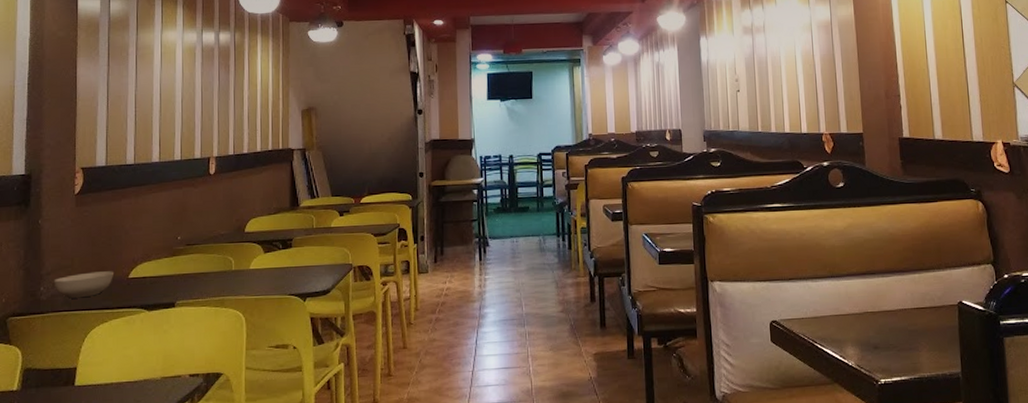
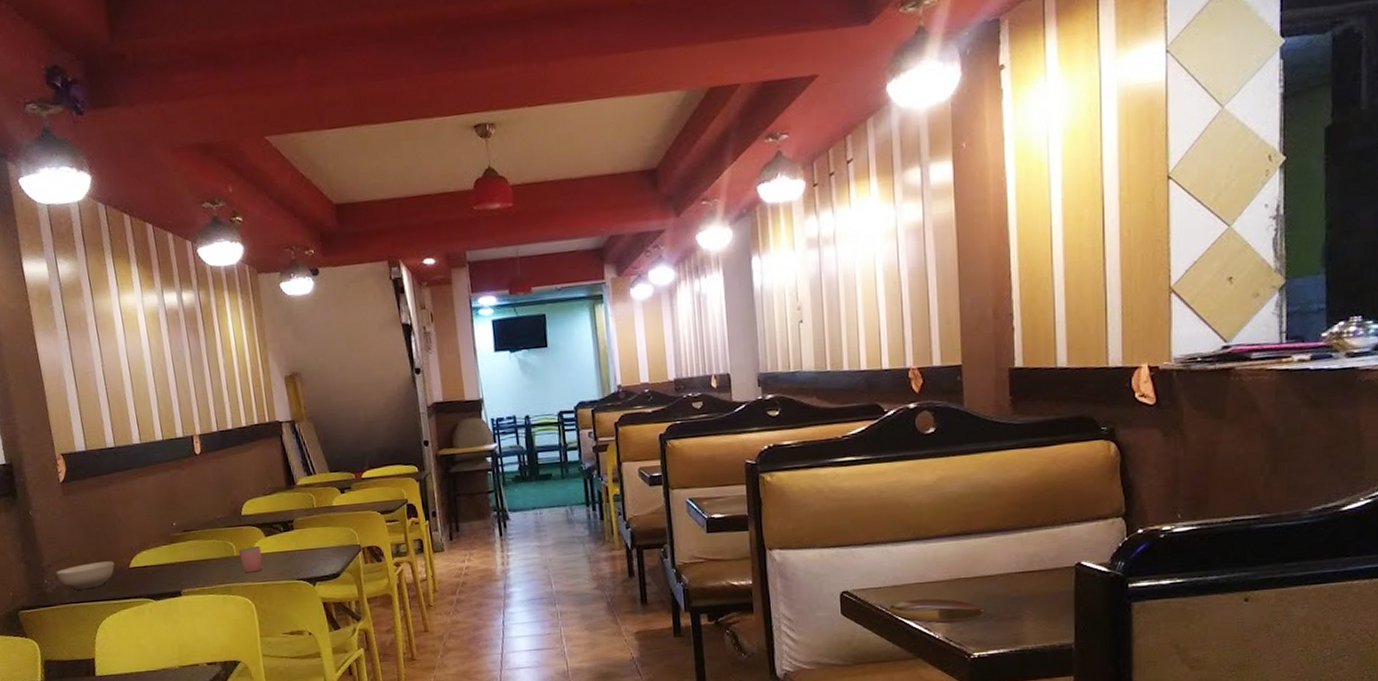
cup: none [236,262,258,287] -> present [238,546,263,573]
plate: none [809,329,888,353] -> present [888,598,985,624]

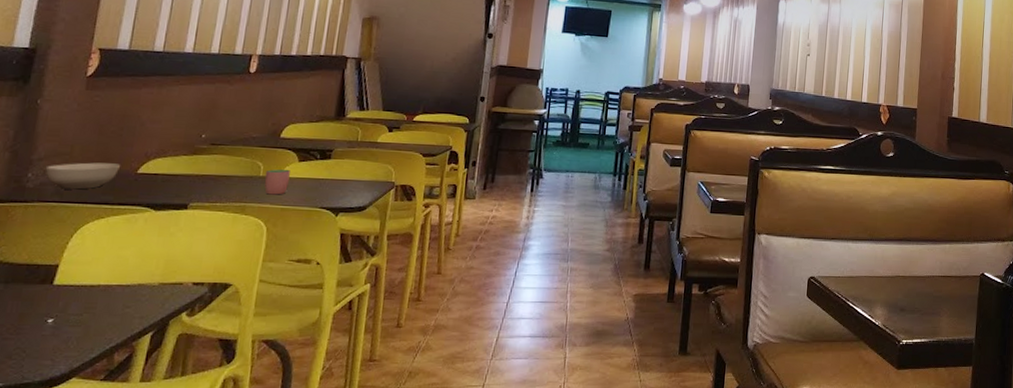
plate: present [888,598,985,624] -> none [843,290,914,313]

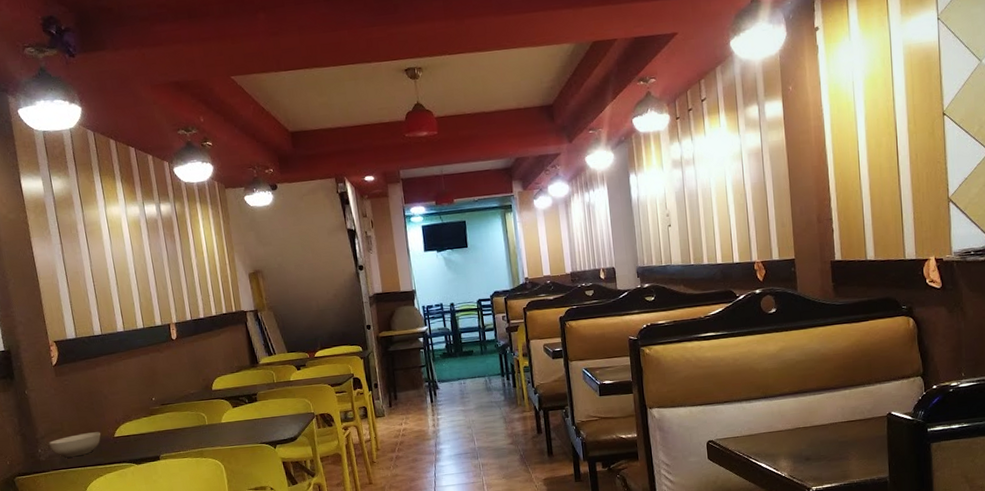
cup: present [264,169,290,195] -> none [209,416,231,439]

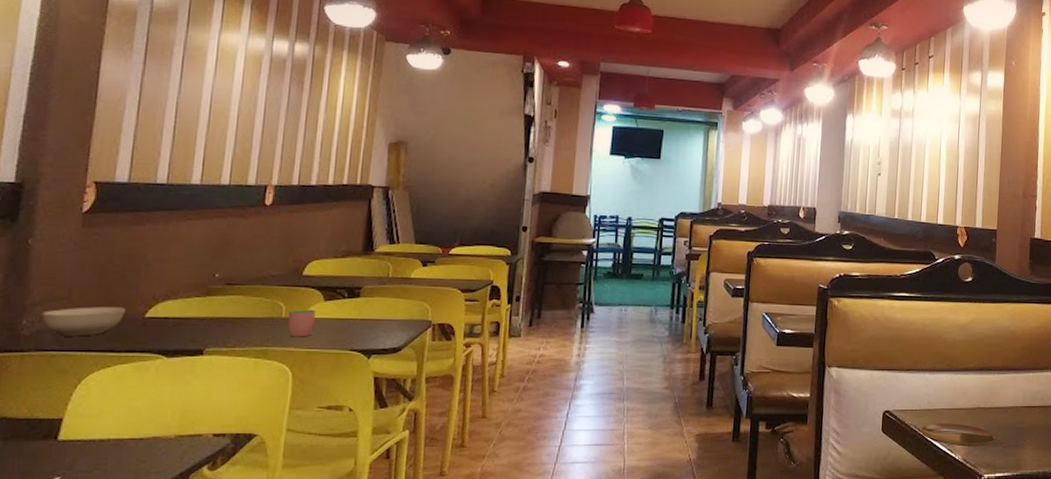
cup: none [209,416,231,439] -> present [287,310,315,338]
plate: none [744,444,820,465] -> present [920,423,996,447]

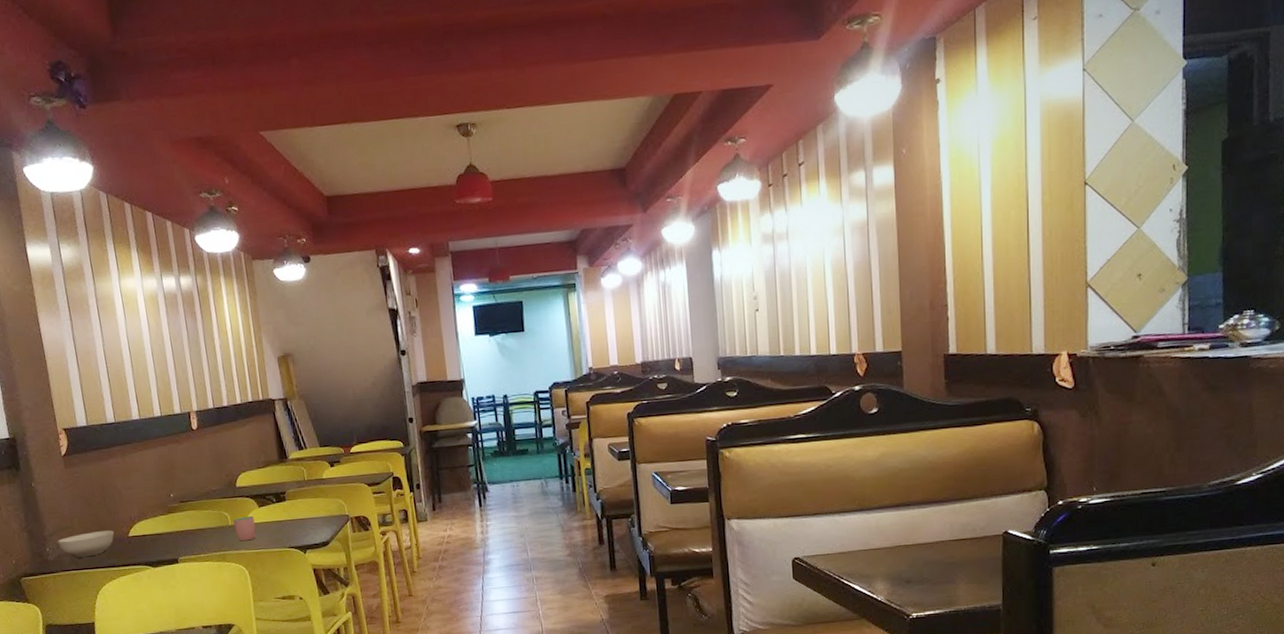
plate: present [920,423,996,447] -> none [835,564,922,587]

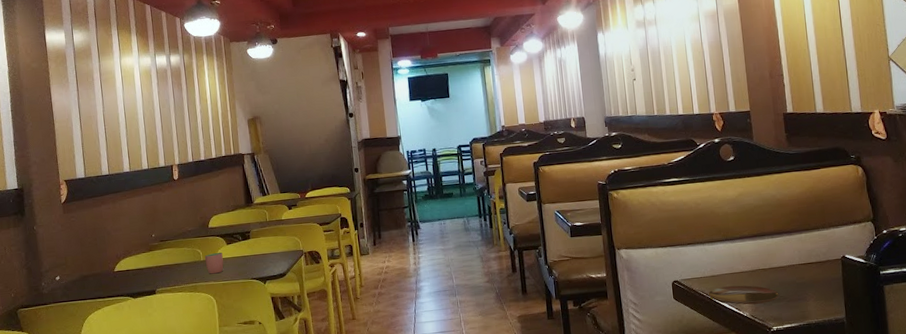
bowl: present [57,530,115,558] -> none [52,266,102,291]
plate: none [835,564,922,587] -> present [708,285,779,305]

